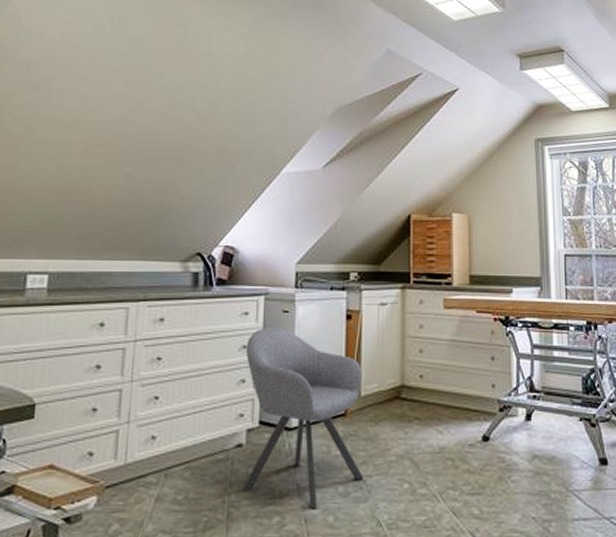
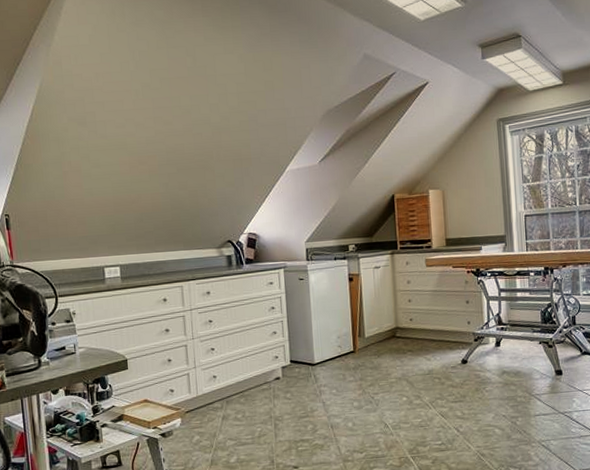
chair: present [241,326,364,510] -> none [274,291,372,419]

